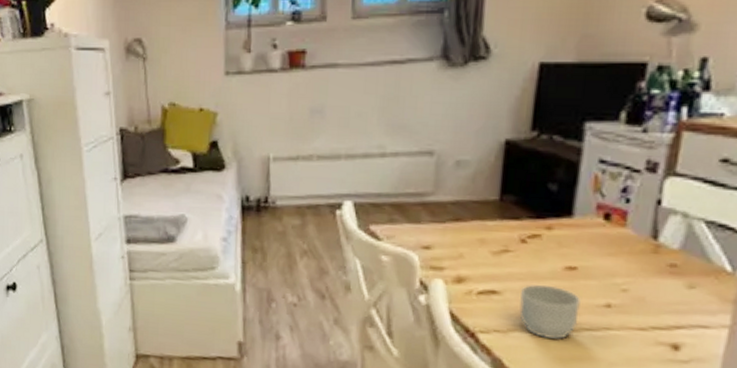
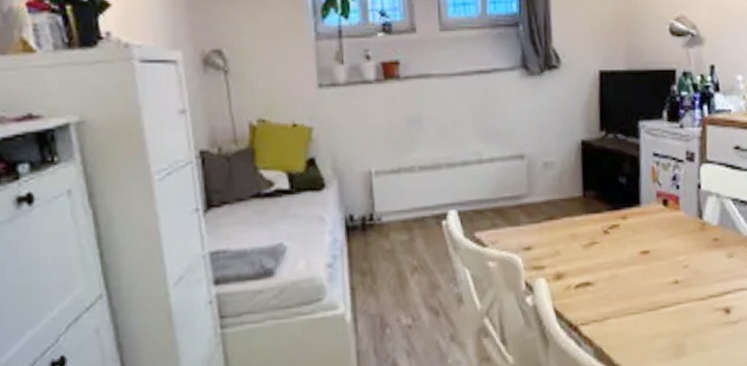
mug: present [519,284,582,339] -> none [610,270,657,321]

